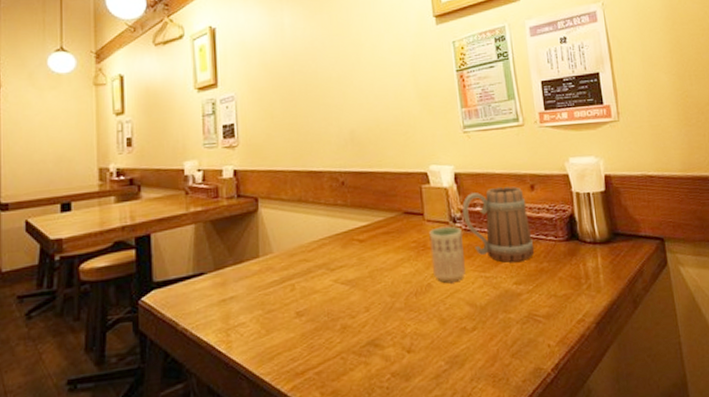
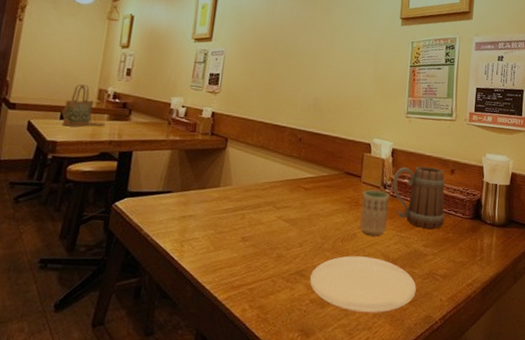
handbag: none [62,166,114,219] -> present [62,84,106,128]
plate: none [386,308,517,380] -> present [310,255,417,314]

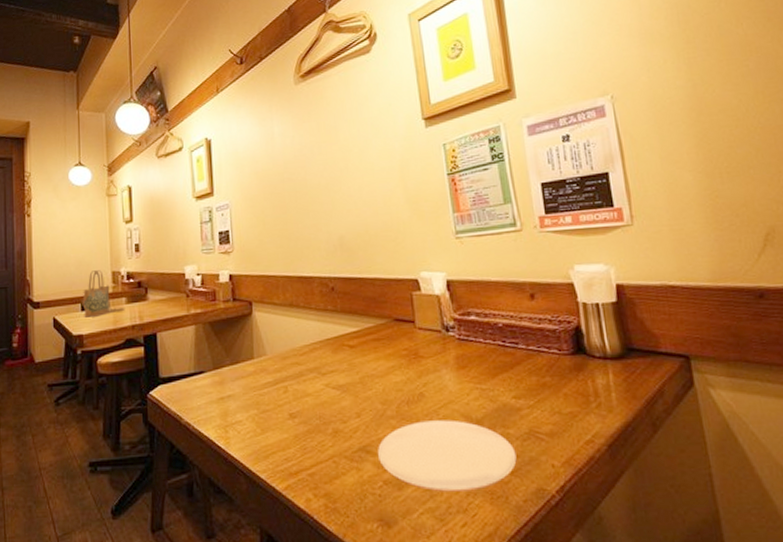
cup: present [360,189,389,236] -> none [421,334,460,392]
beer mug: present [392,166,445,229] -> none [455,295,536,375]

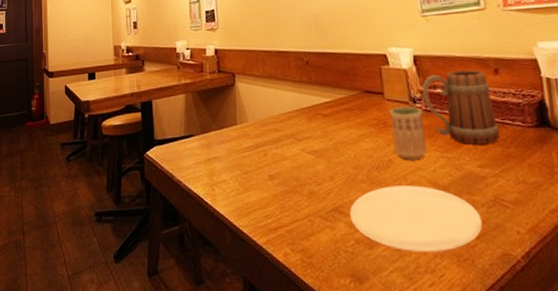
handbag: present [82,270,125,317] -> none [89,44,125,86]
cup: none [421,334,460,392] -> present [389,106,427,160]
beer mug: none [455,295,536,375] -> present [422,69,500,145]

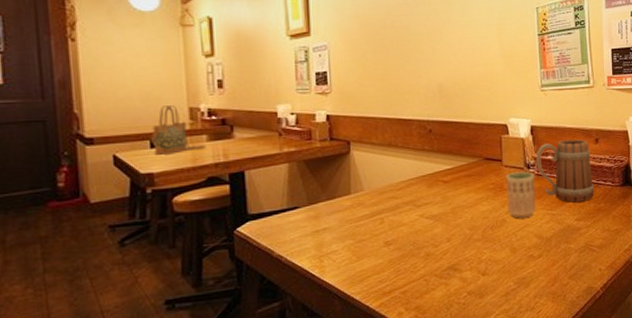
handbag: none [89,44,125,86] -> present [151,105,207,155]
plate: present [350,185,483,253] -> none [464,239,574,297]

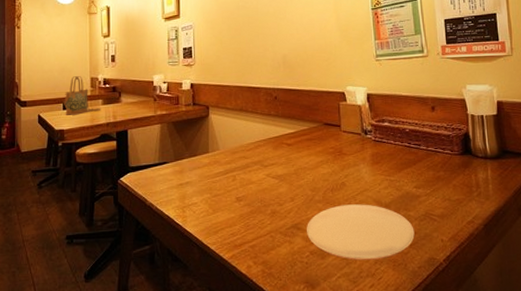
plate: none [464,239,574,297] -> present [307,204,415,261]
cup: present [506,171,535,218] -> none [344,137,374,182]
beer mug: present [536,139,595,203] -> none [373,106,433,169]

